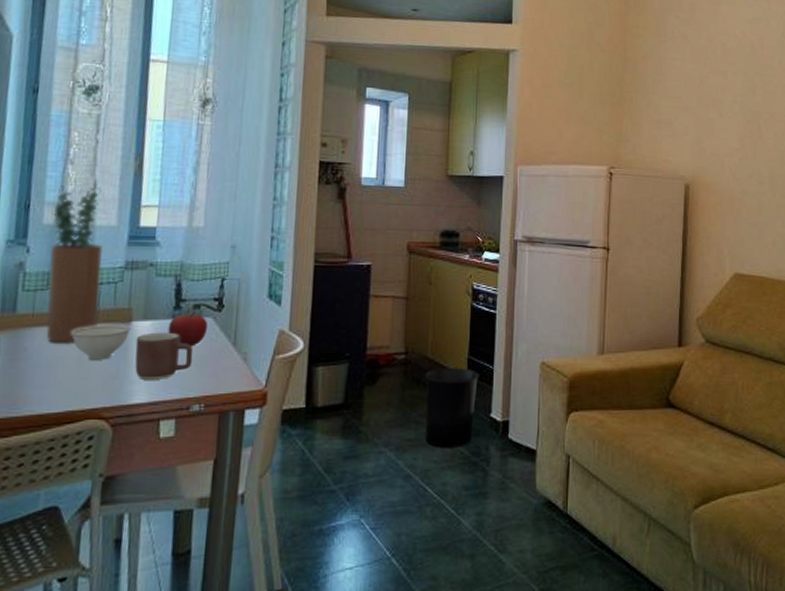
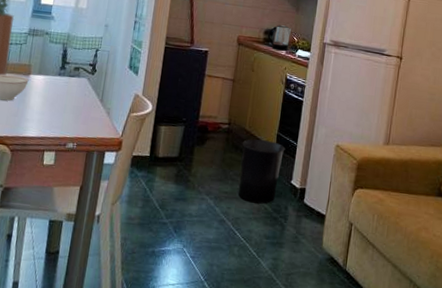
mug: present [135,332,193,380] -> none [30,85,72,121]
fruit: present [168,311,209,347] -> none [55,72,84,99]
kettle: none [444,224,475,255] -> present [267,25,292,51]

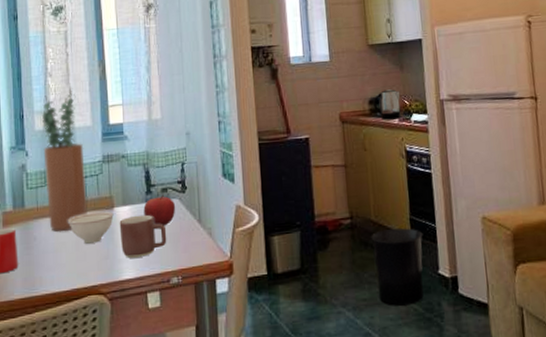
mug: none [30,85,72,121] -> present [119,214,167,258]
fruit: none [55,72,84,99] -> present [143,194,176,226]

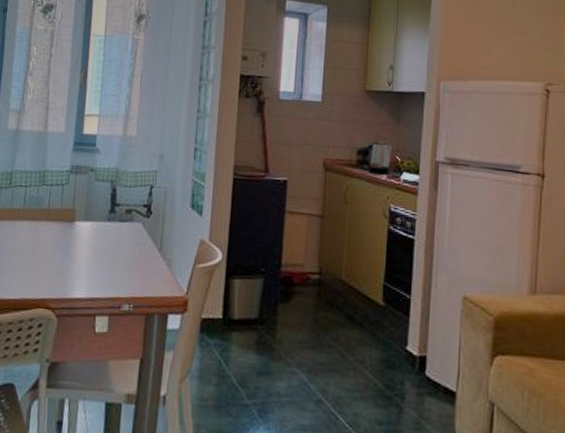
vase: present [42,87,89,232] -> none [8,89,54,239]
bowl: present [68,211,114,244] -> none [27,222,74,255]
mug: present [119,214,167,258] -> none [76,233,125,278]
fruit: present [143,194,176,226] -> none [104,215,138,250]
waste bin: present [371,228,424,306] -> none [337,292,396,378]

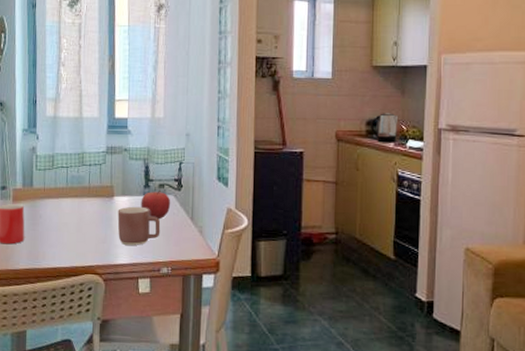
mug: none [76,233,125,278] -> present [117,206,161,245]
fruit: none [104,215,138,250] -> present [141,189,171,220]

